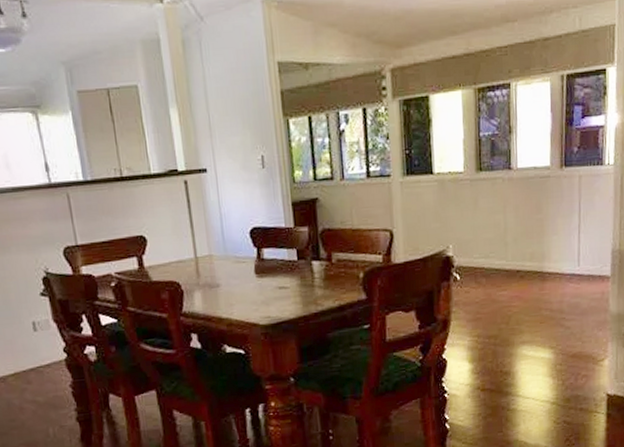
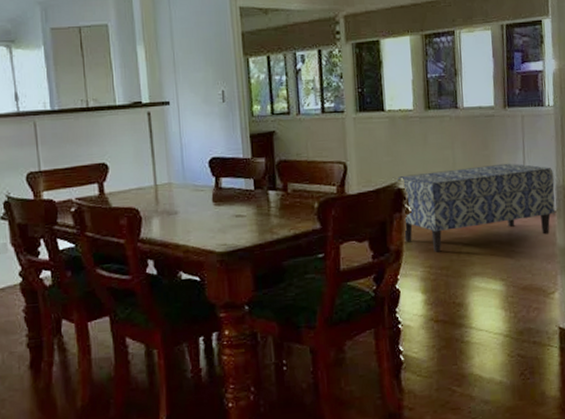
bench: none [445,227,610,321] -> present [397,163,555,253]

